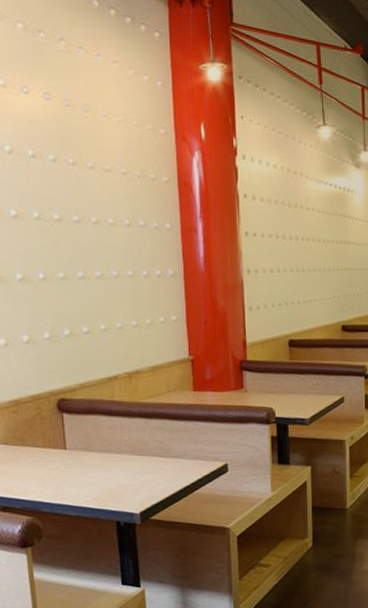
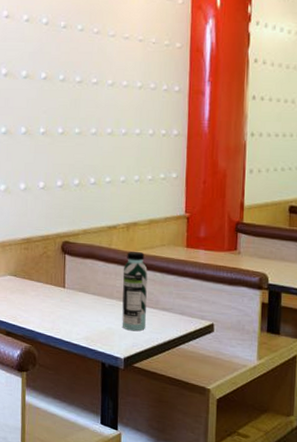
water bottle: none [129,400,160,484] -> present [122,251,148,331]

